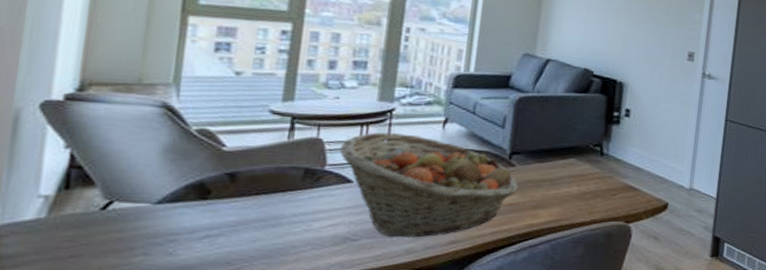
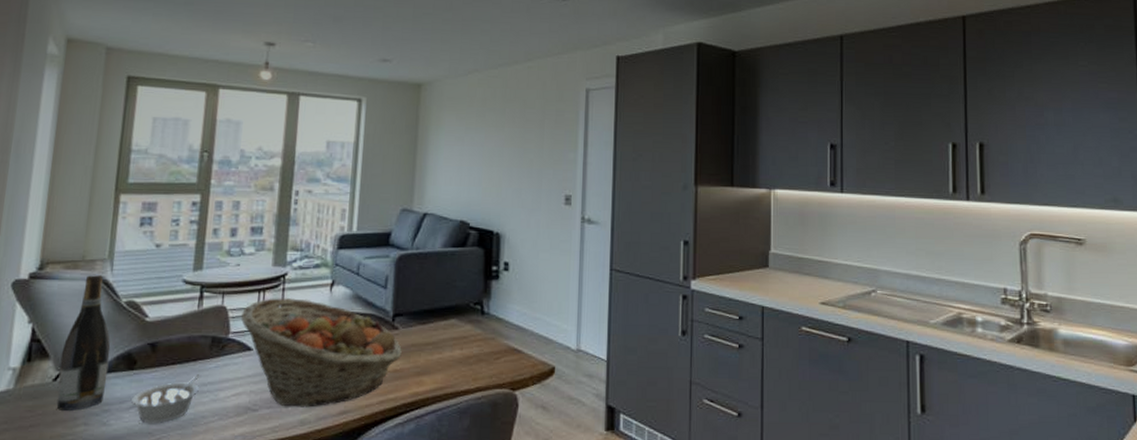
wine bottle: none [106,99,178,241] -> present [56,274,111,411]
legume: none [205,205,292,254] -> present [131,374,202,424]

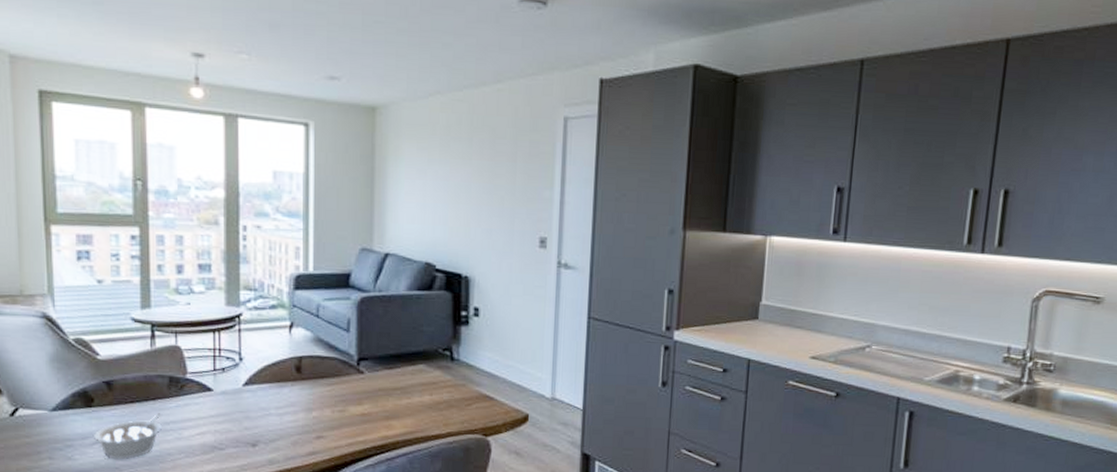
wine bottle: present [56,274,111,411] -> none [14,310,66,445]
fruit basket: present [240,298,402,408] -> none [197,338,369,448]

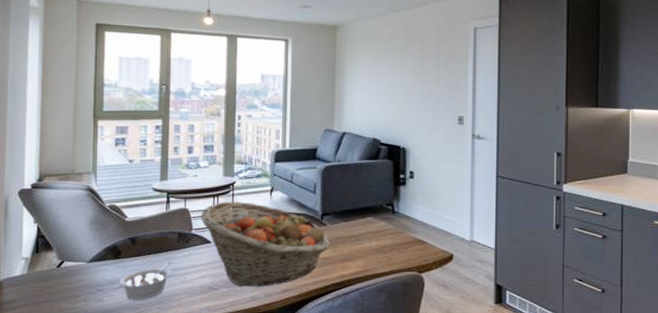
fruit basket: none [197,338,369,448] -> present [200,202,330,287]

